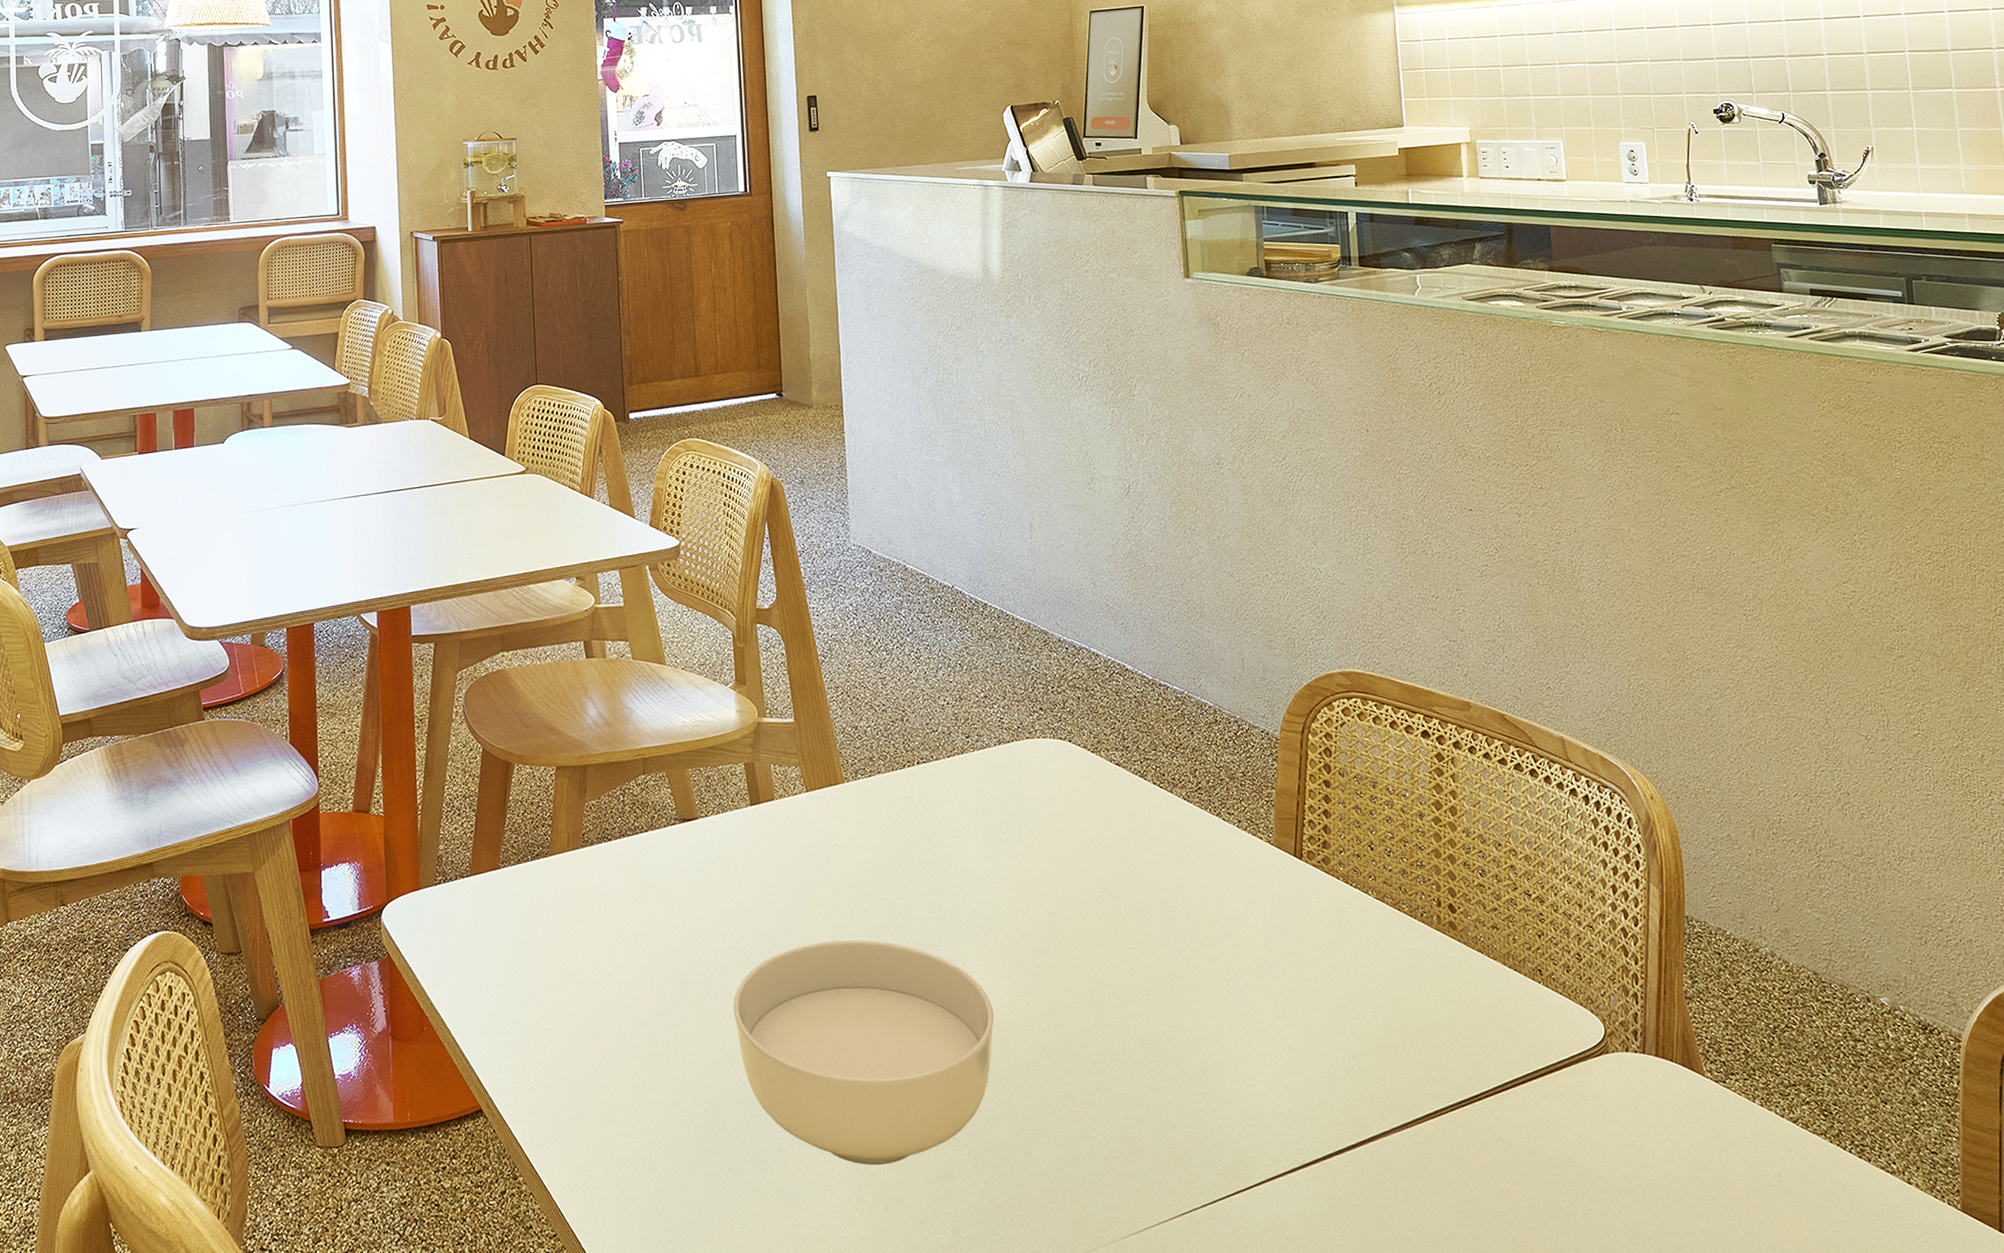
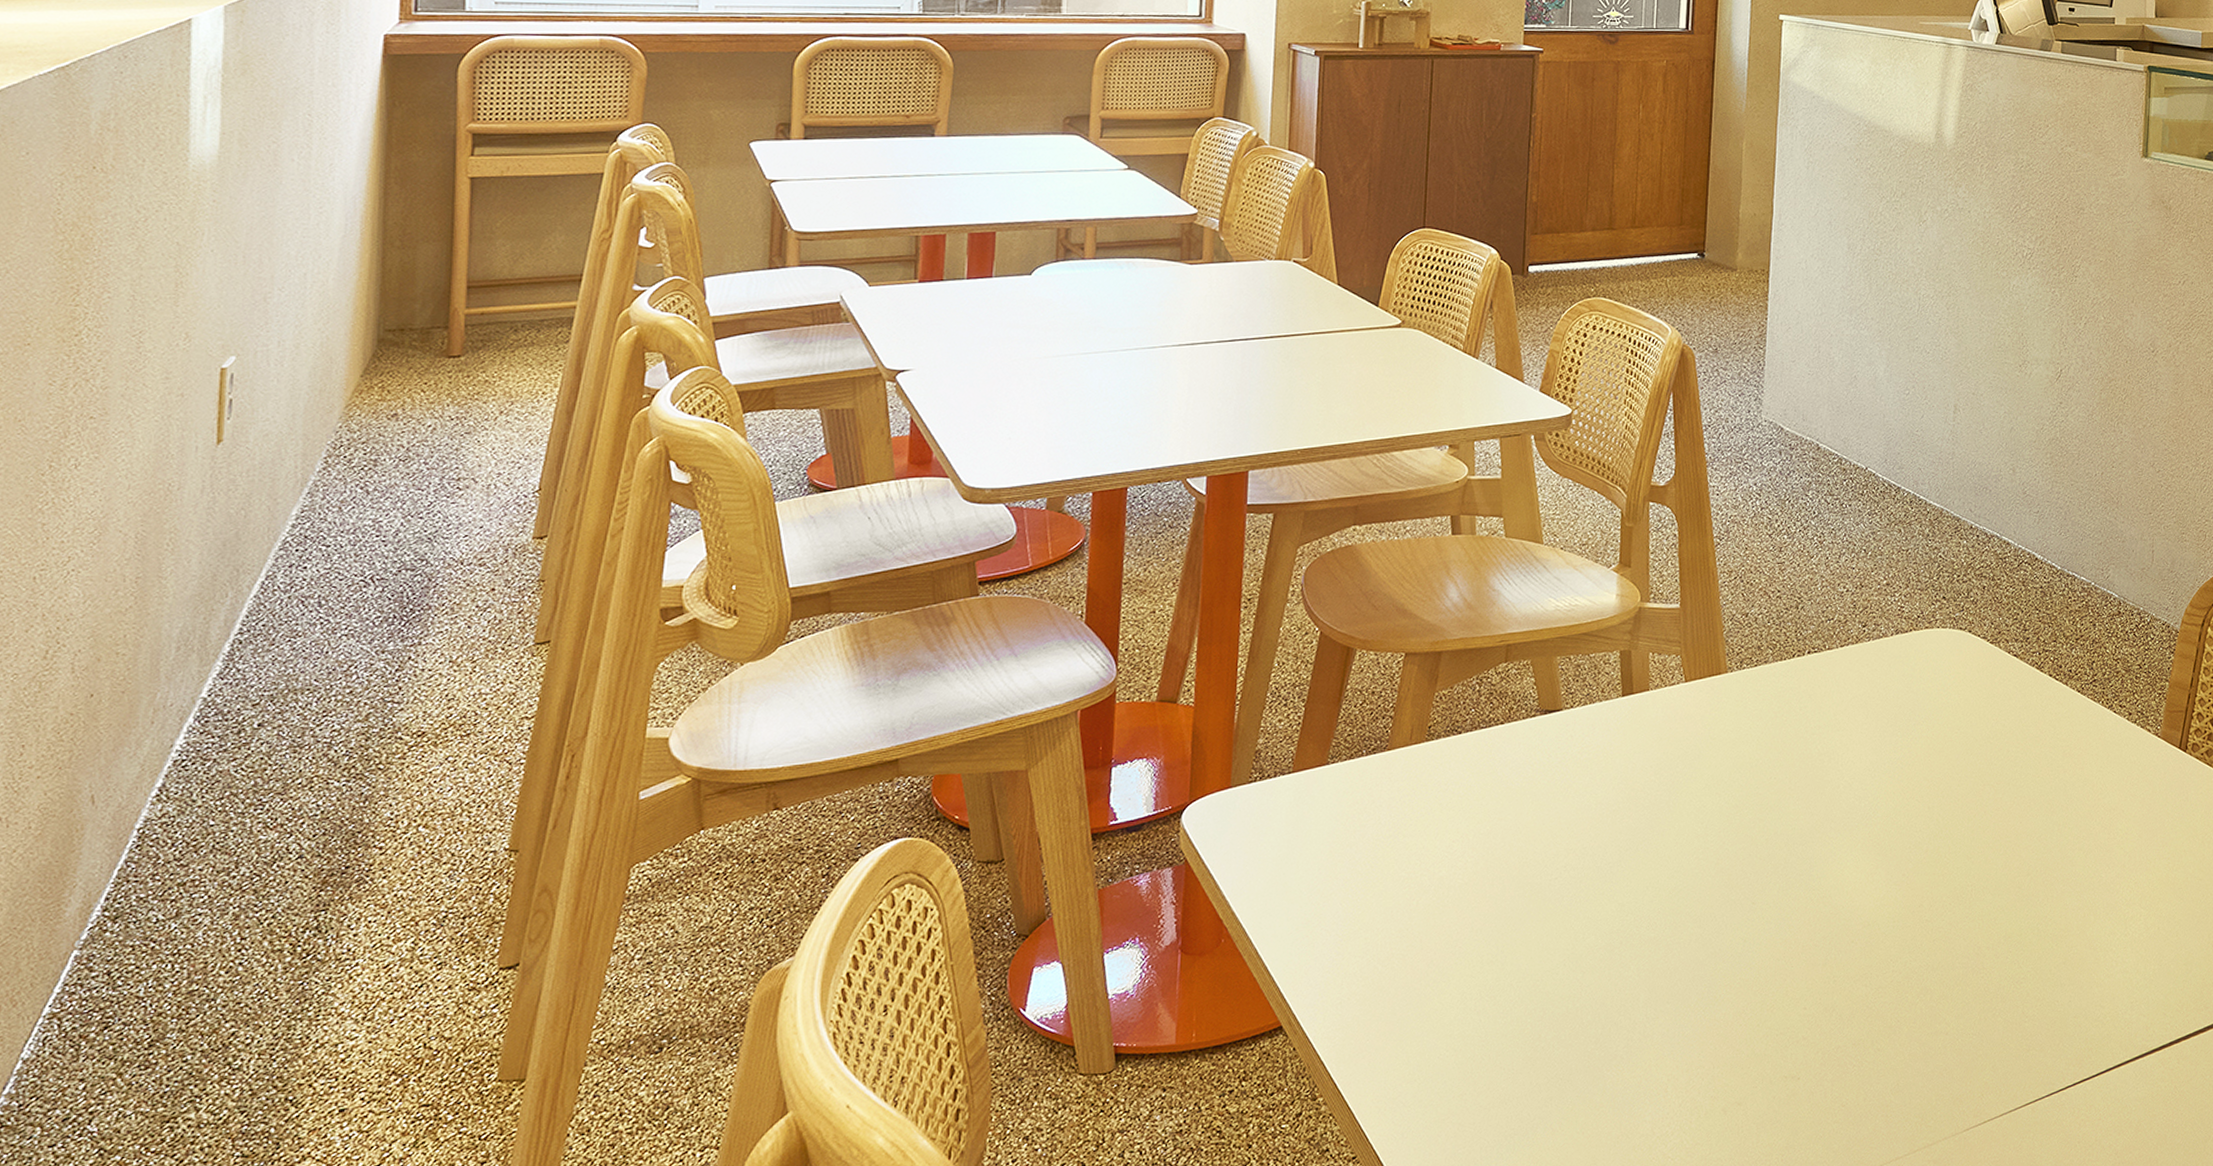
bowl: present [733,940,994,1165] -> none [1580,837,1859,1069]

